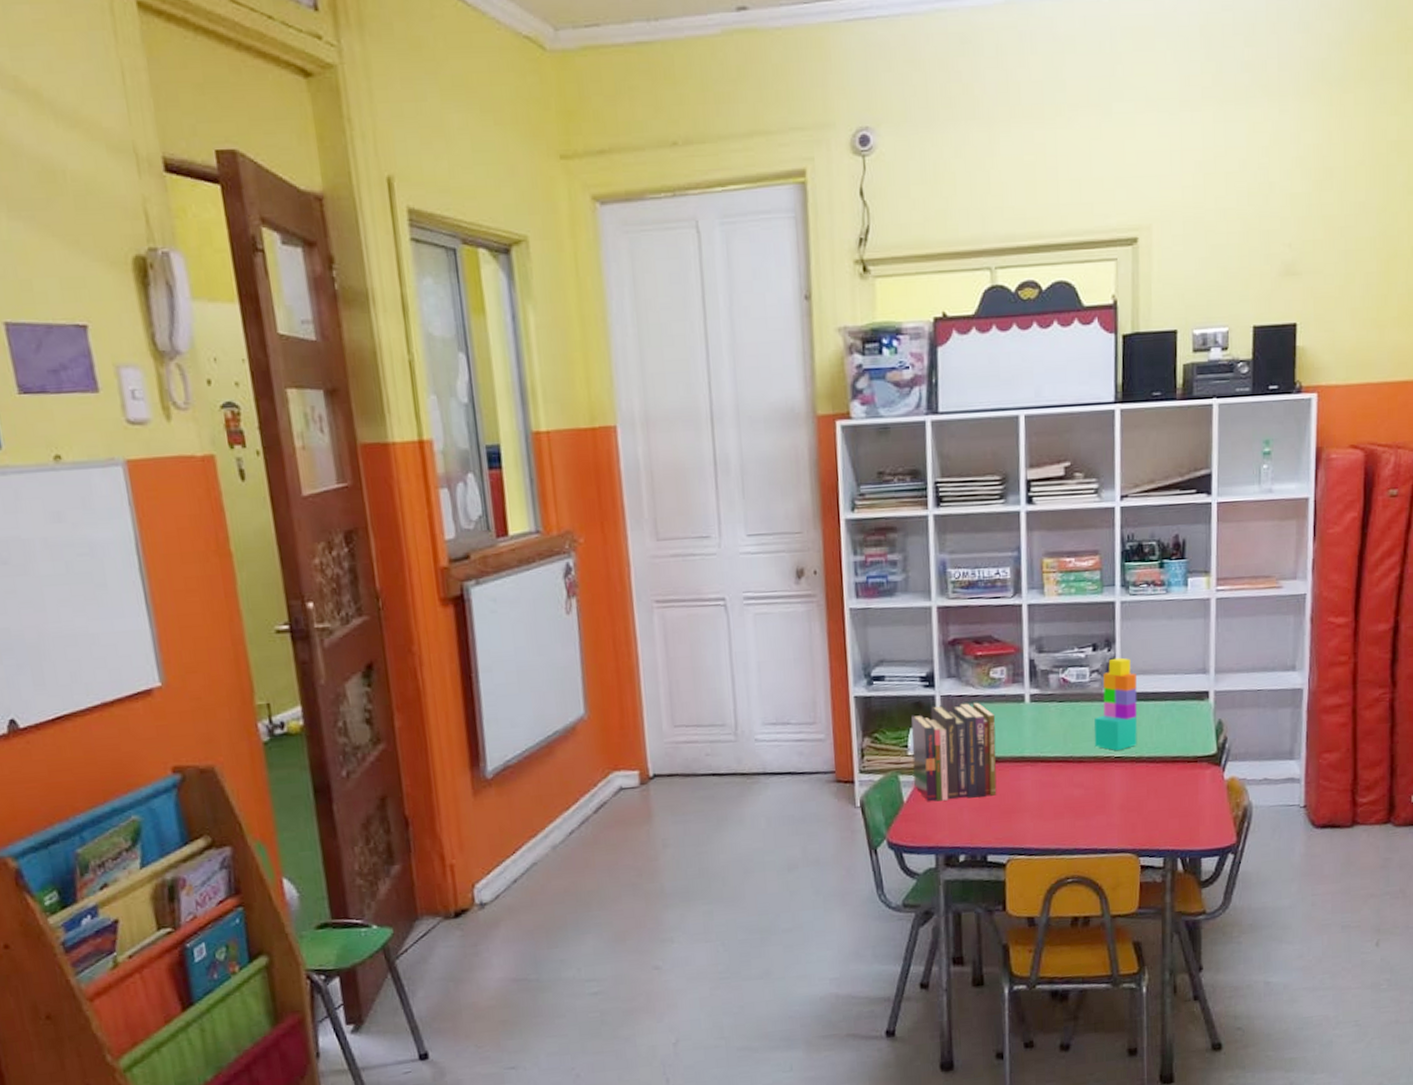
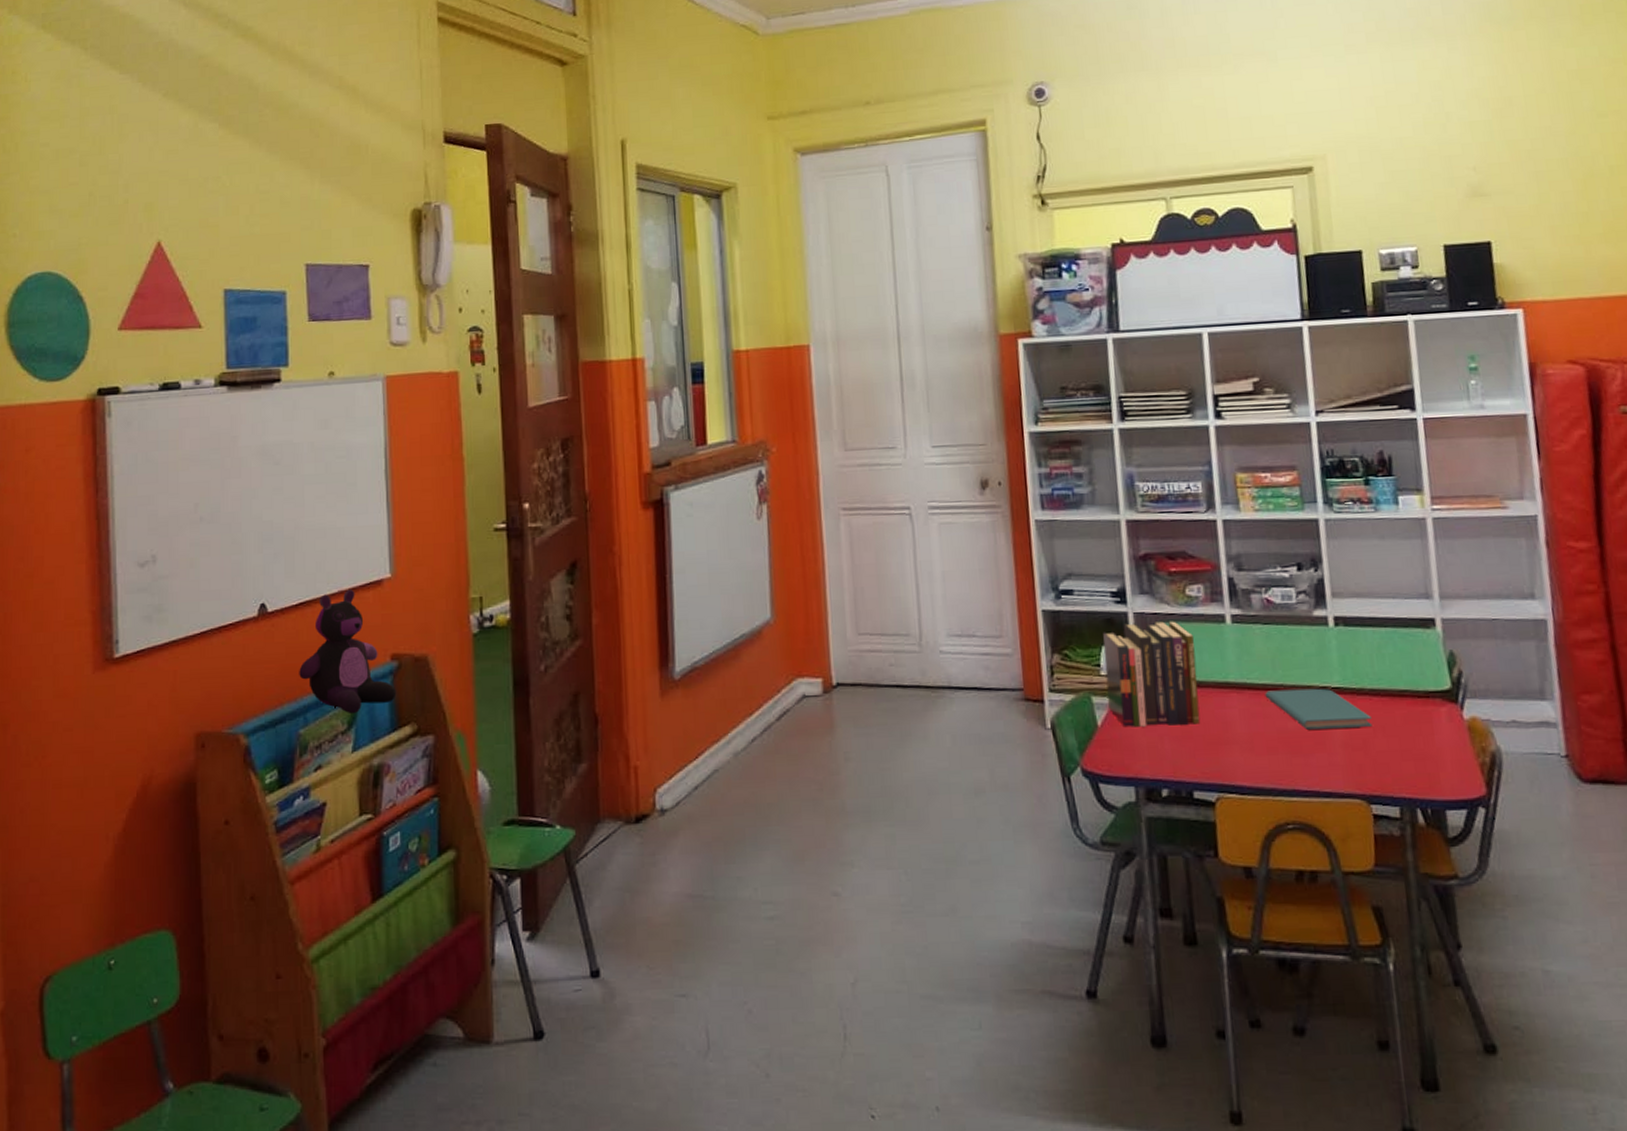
stuffed animal: none [66,700,184,831] -> present [299,589,397,715]
book: none [1055,757,1147,795] -> present [1265,687,1373,729]
toy blocks: present [1094,657,1138,751] -> none [1305,578,1357,681]

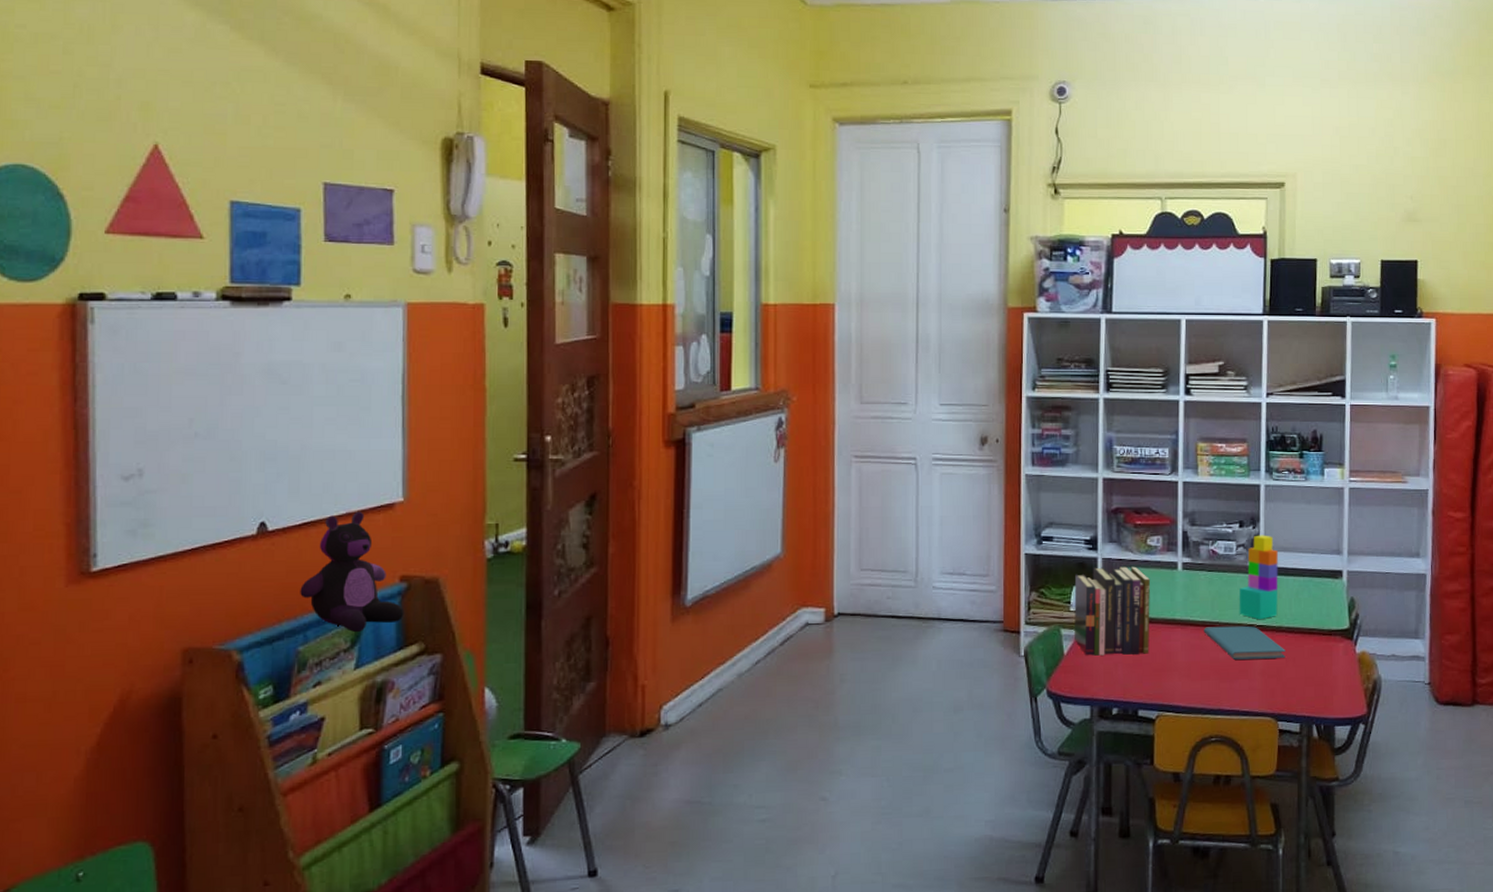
toy blocks: none [1305,578,1357,681] -> present [1239,535,1278,620]

